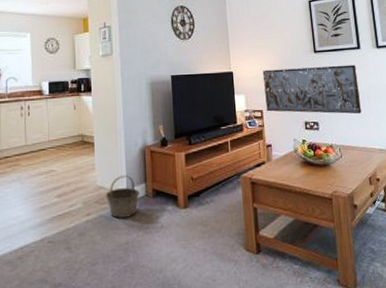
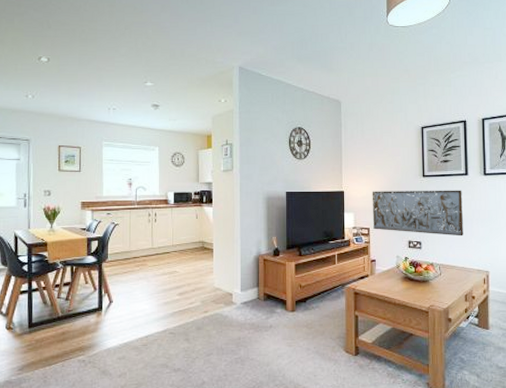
basket: present [105,175,140,218] -> none [221,280,252,317]

